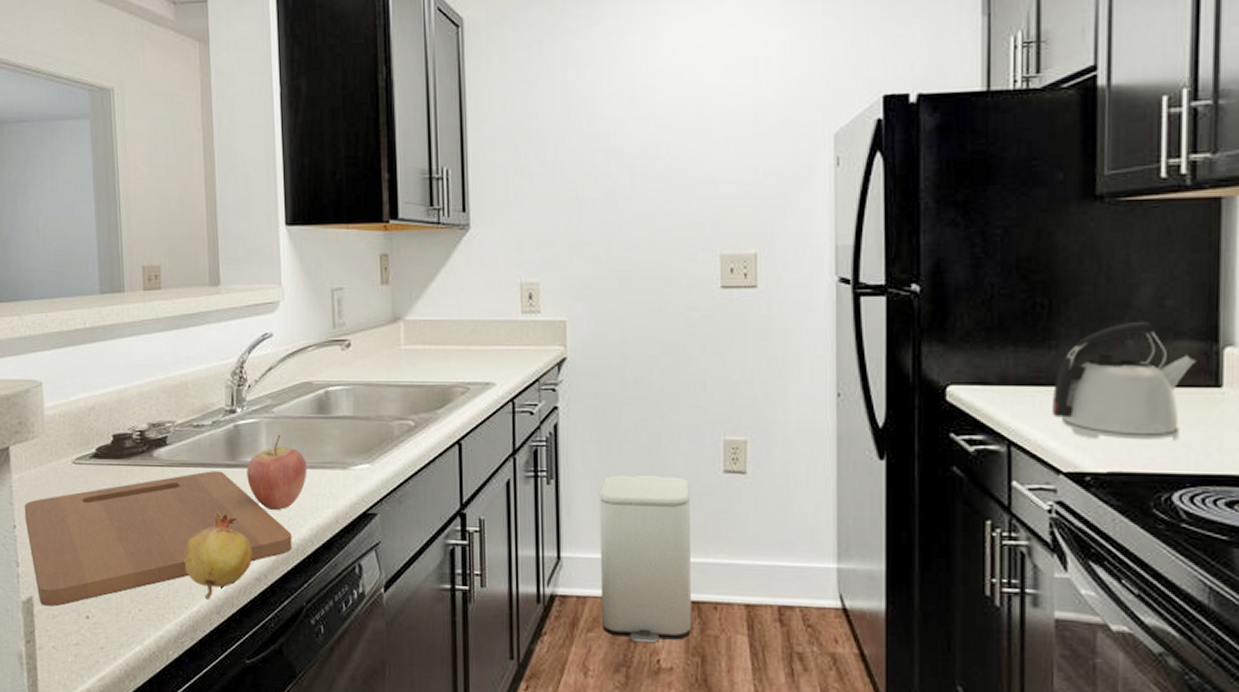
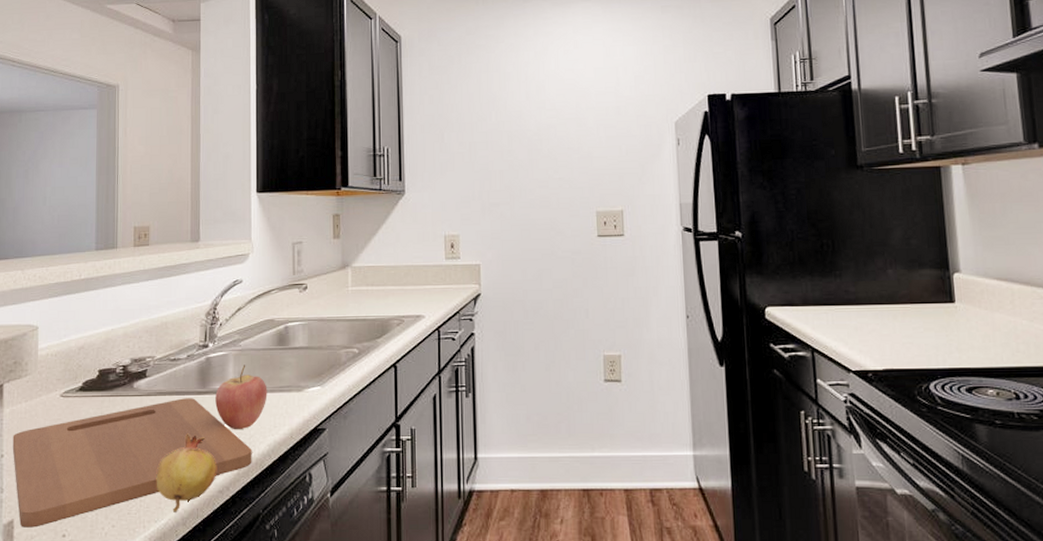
pedal bin: present [599,474,691,644] -> none [507,385,583,527]
kettle: present [1053,321,1197,441] -> none [840,255,936,345]

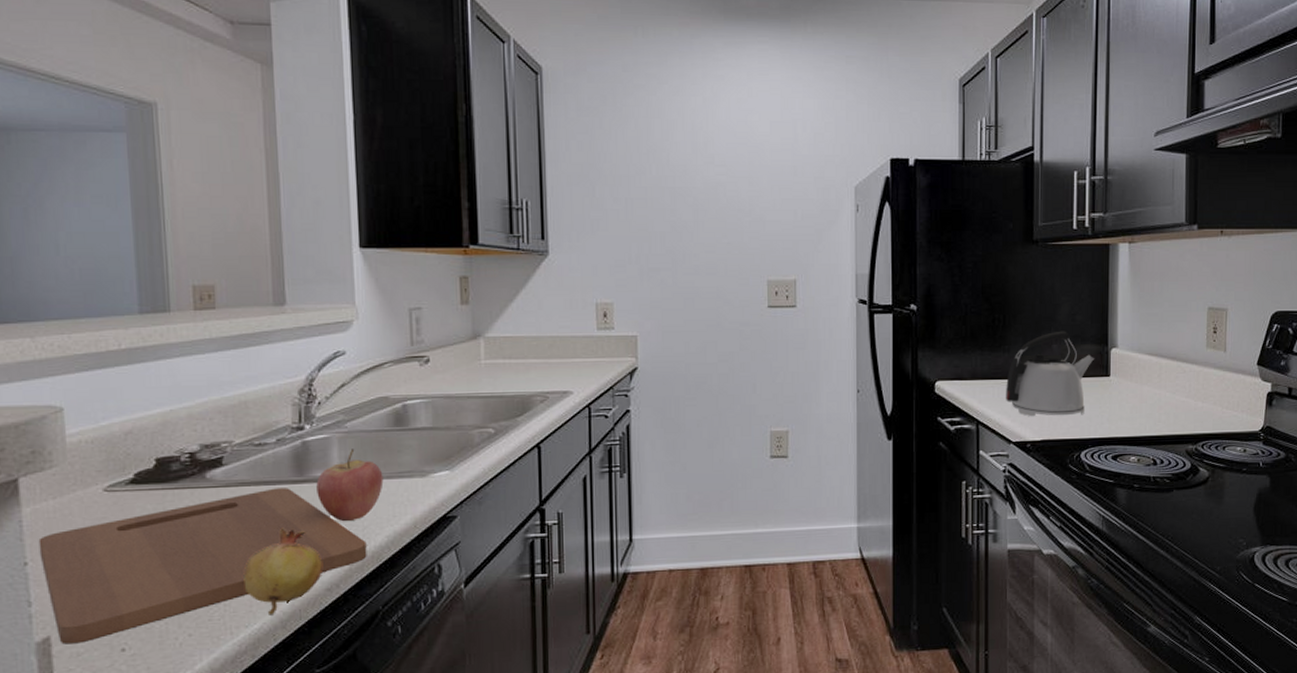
kettle: none [840,255,936,345] -> present [1006,331,1095,417]

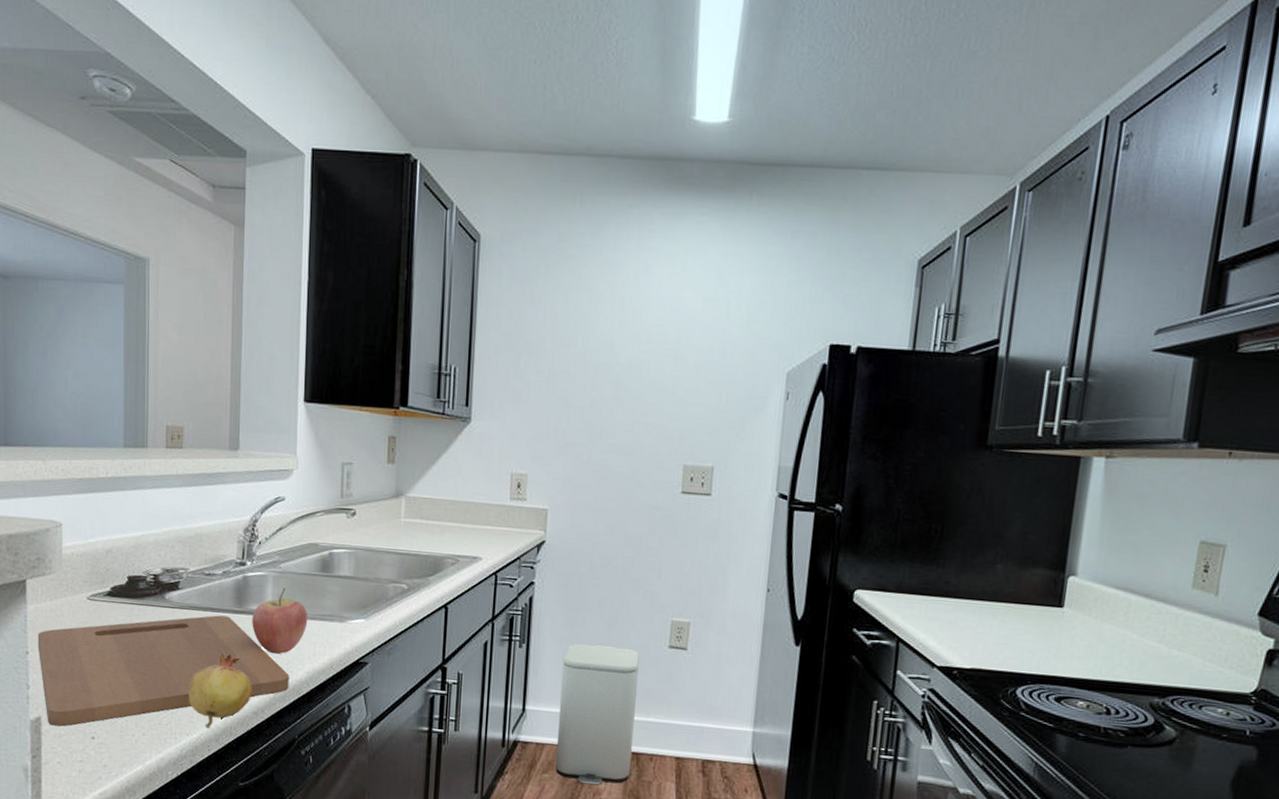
pedal bin: none [666,463,744,605] -> present [555,643,641,786]
kettle: present [1006,331,1095,417] -> none [934,549,1047,647]

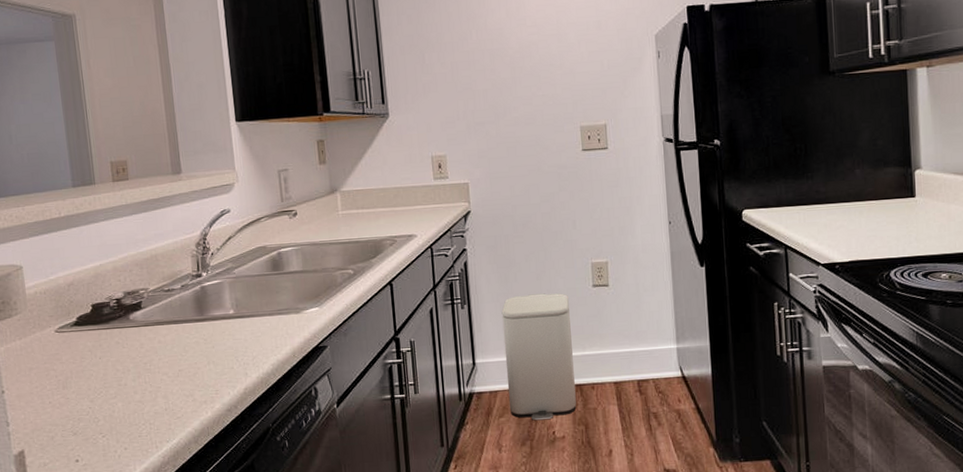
cutting board: present [37,615,289,727] -> none [11,326,257,456]
fruit: present [188,651,253,728] -> none [162,359,224,432]
fruit: present [252,588,308,655] -> none [214,291,267,353]

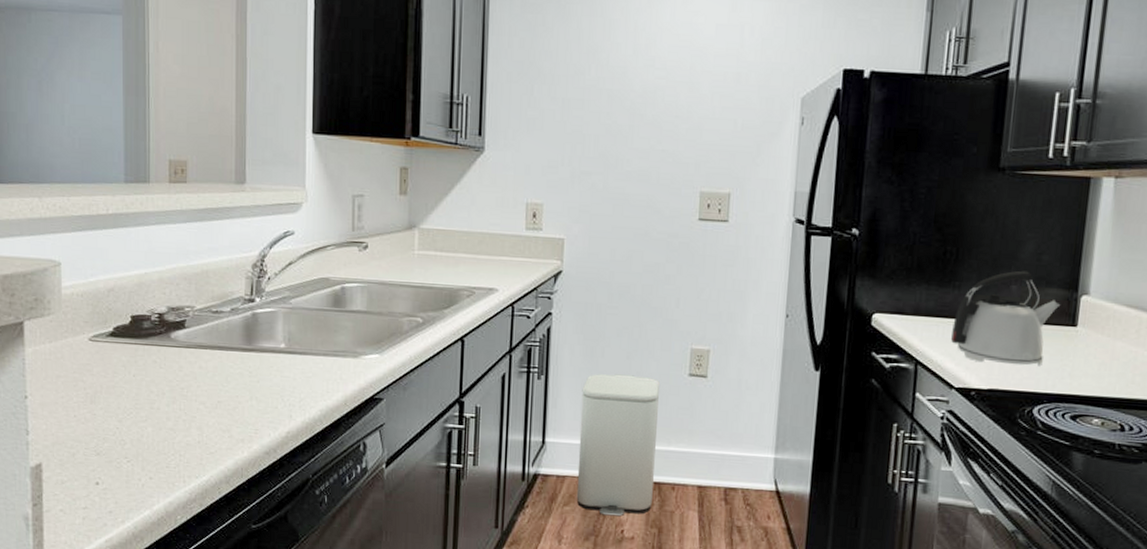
kettle: none [811,155,899,240] -> present [951,270,1061,367]

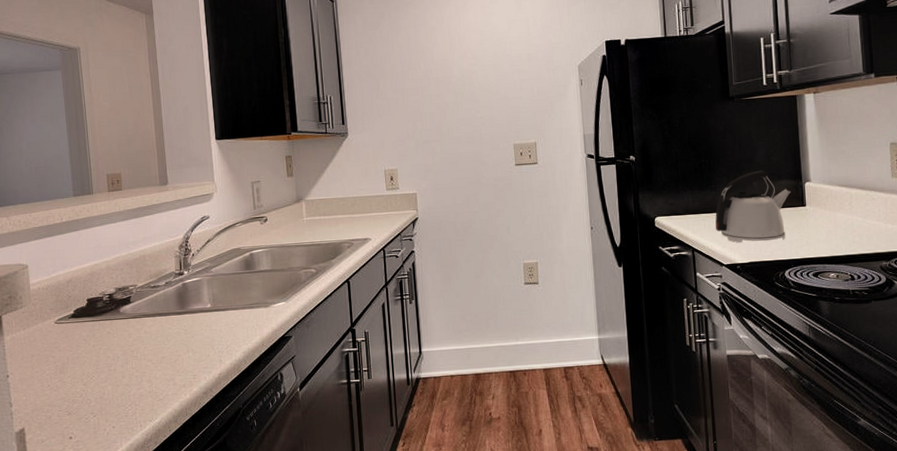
pedal bin: present [576,374,661,517] -> none [445,290,510,403]

